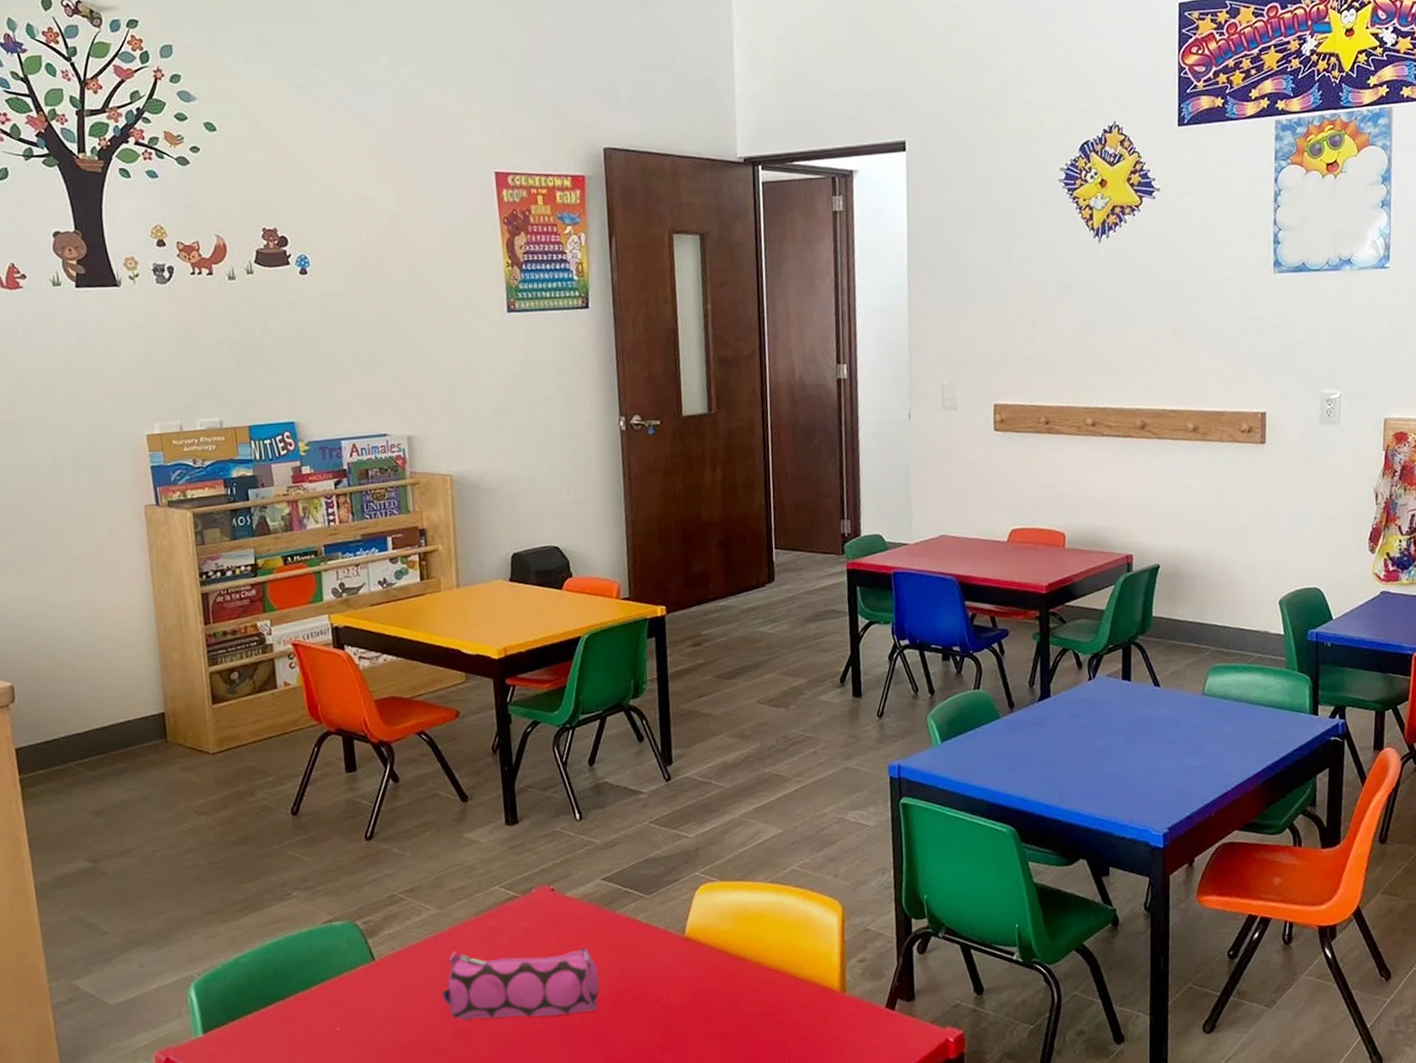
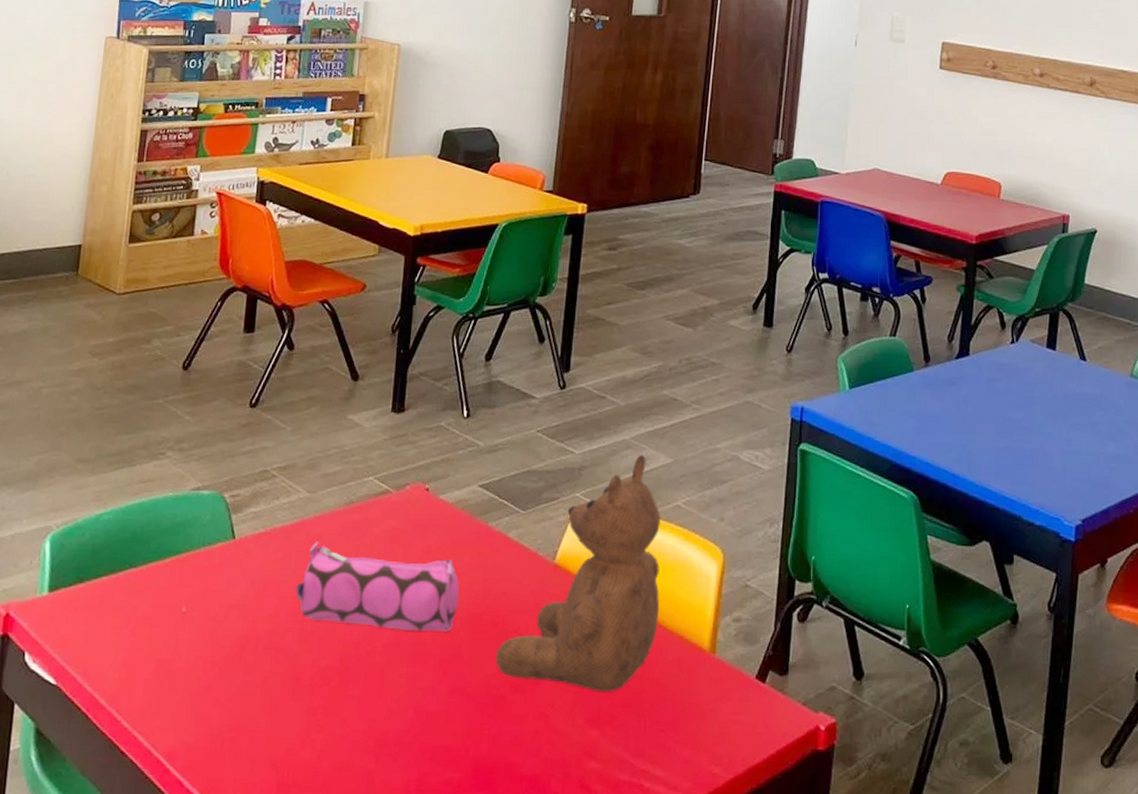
teddy bear: none [641,829,790,1041] -> present [495,454,661,693]

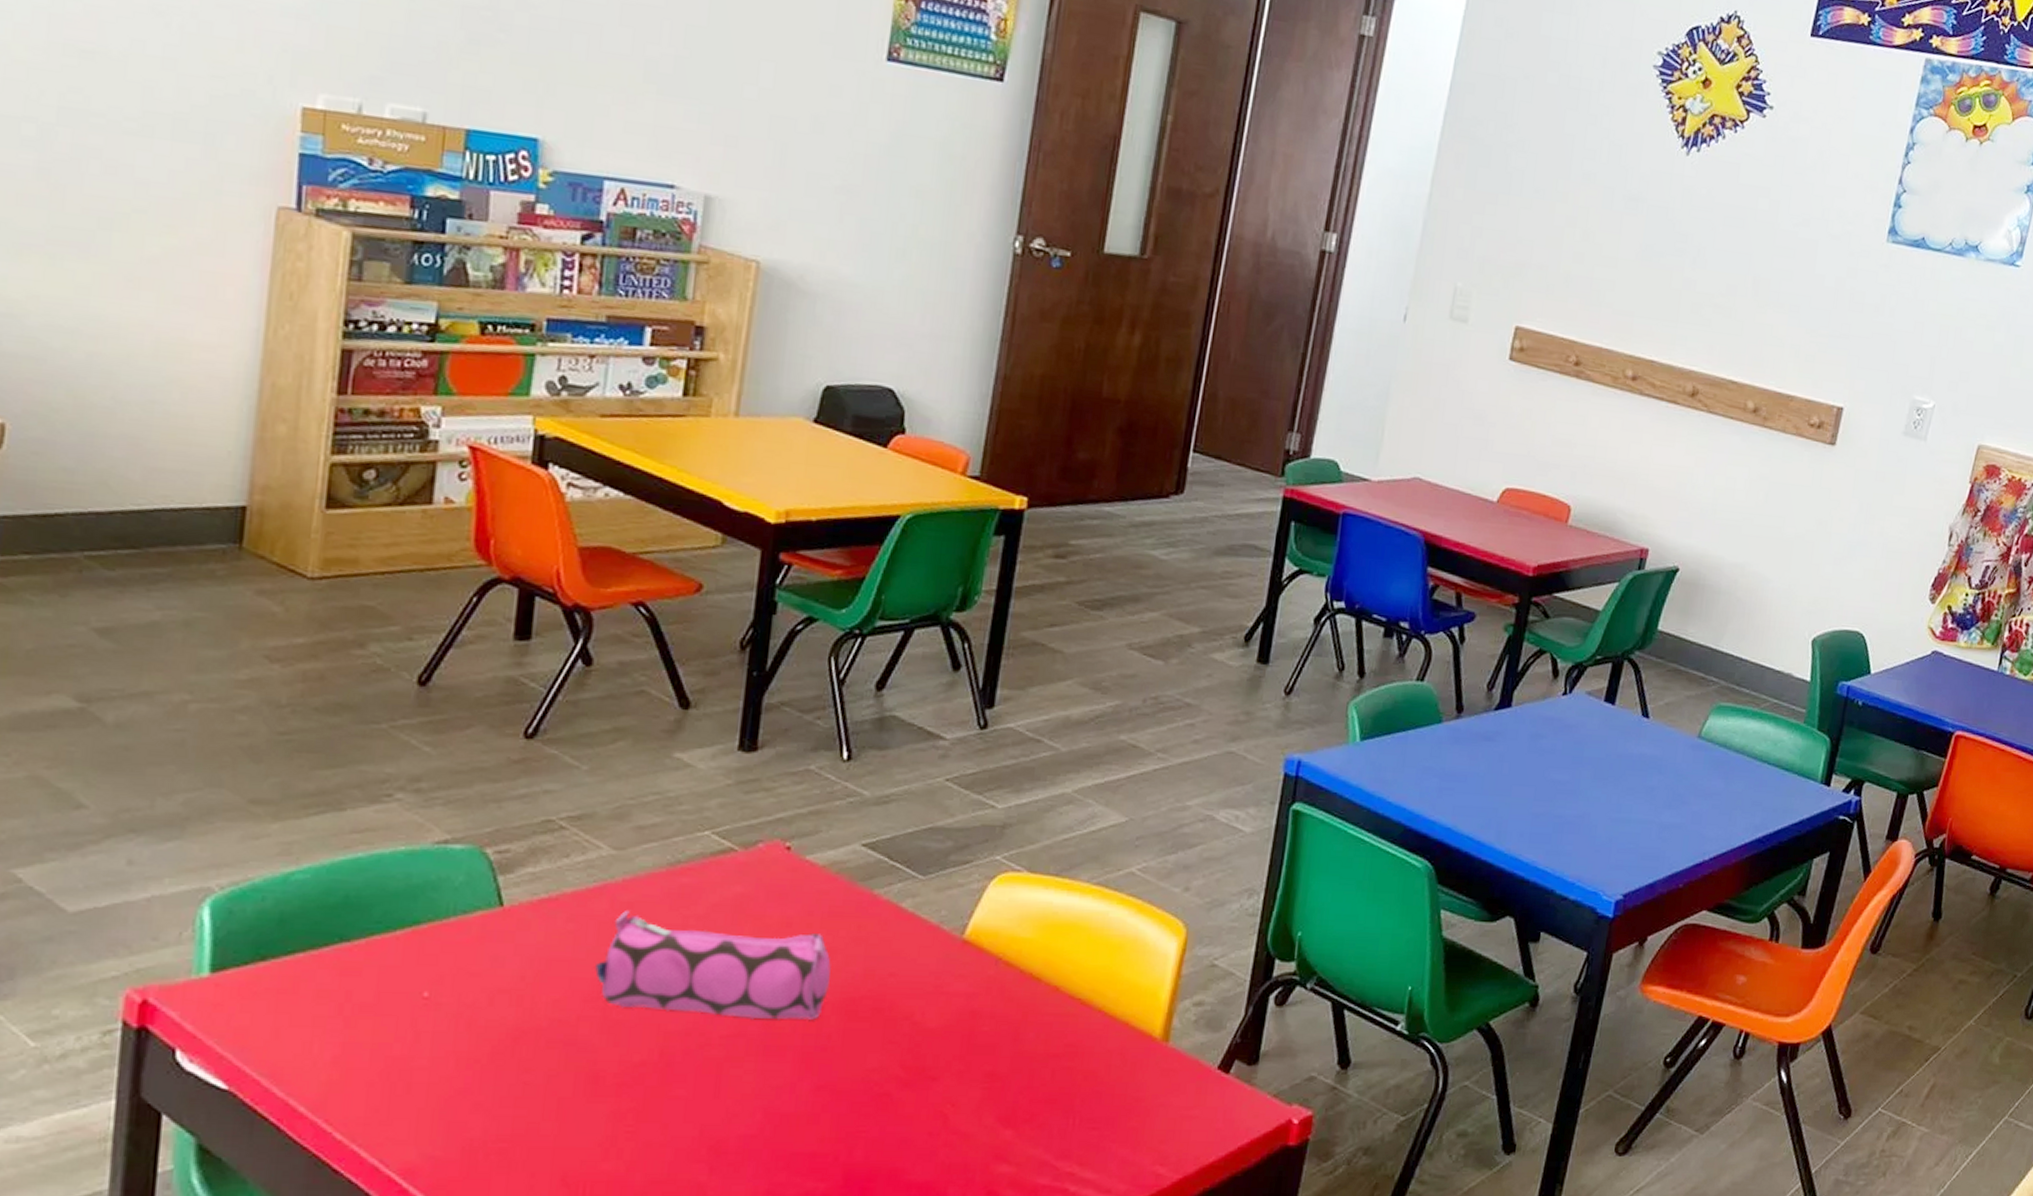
teddy bear: present [495,454,661,693] -> none [878,811,1108,1088]

